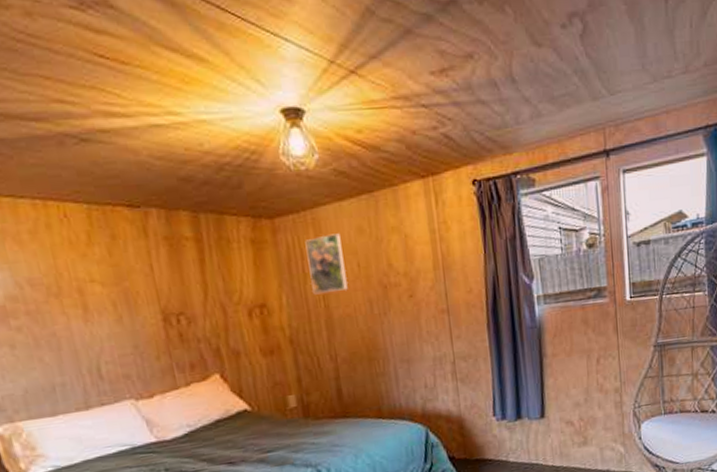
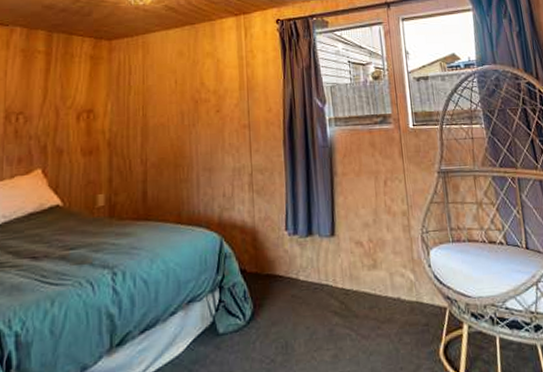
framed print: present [305,233,349,295] -> none [133,55,166,105]

